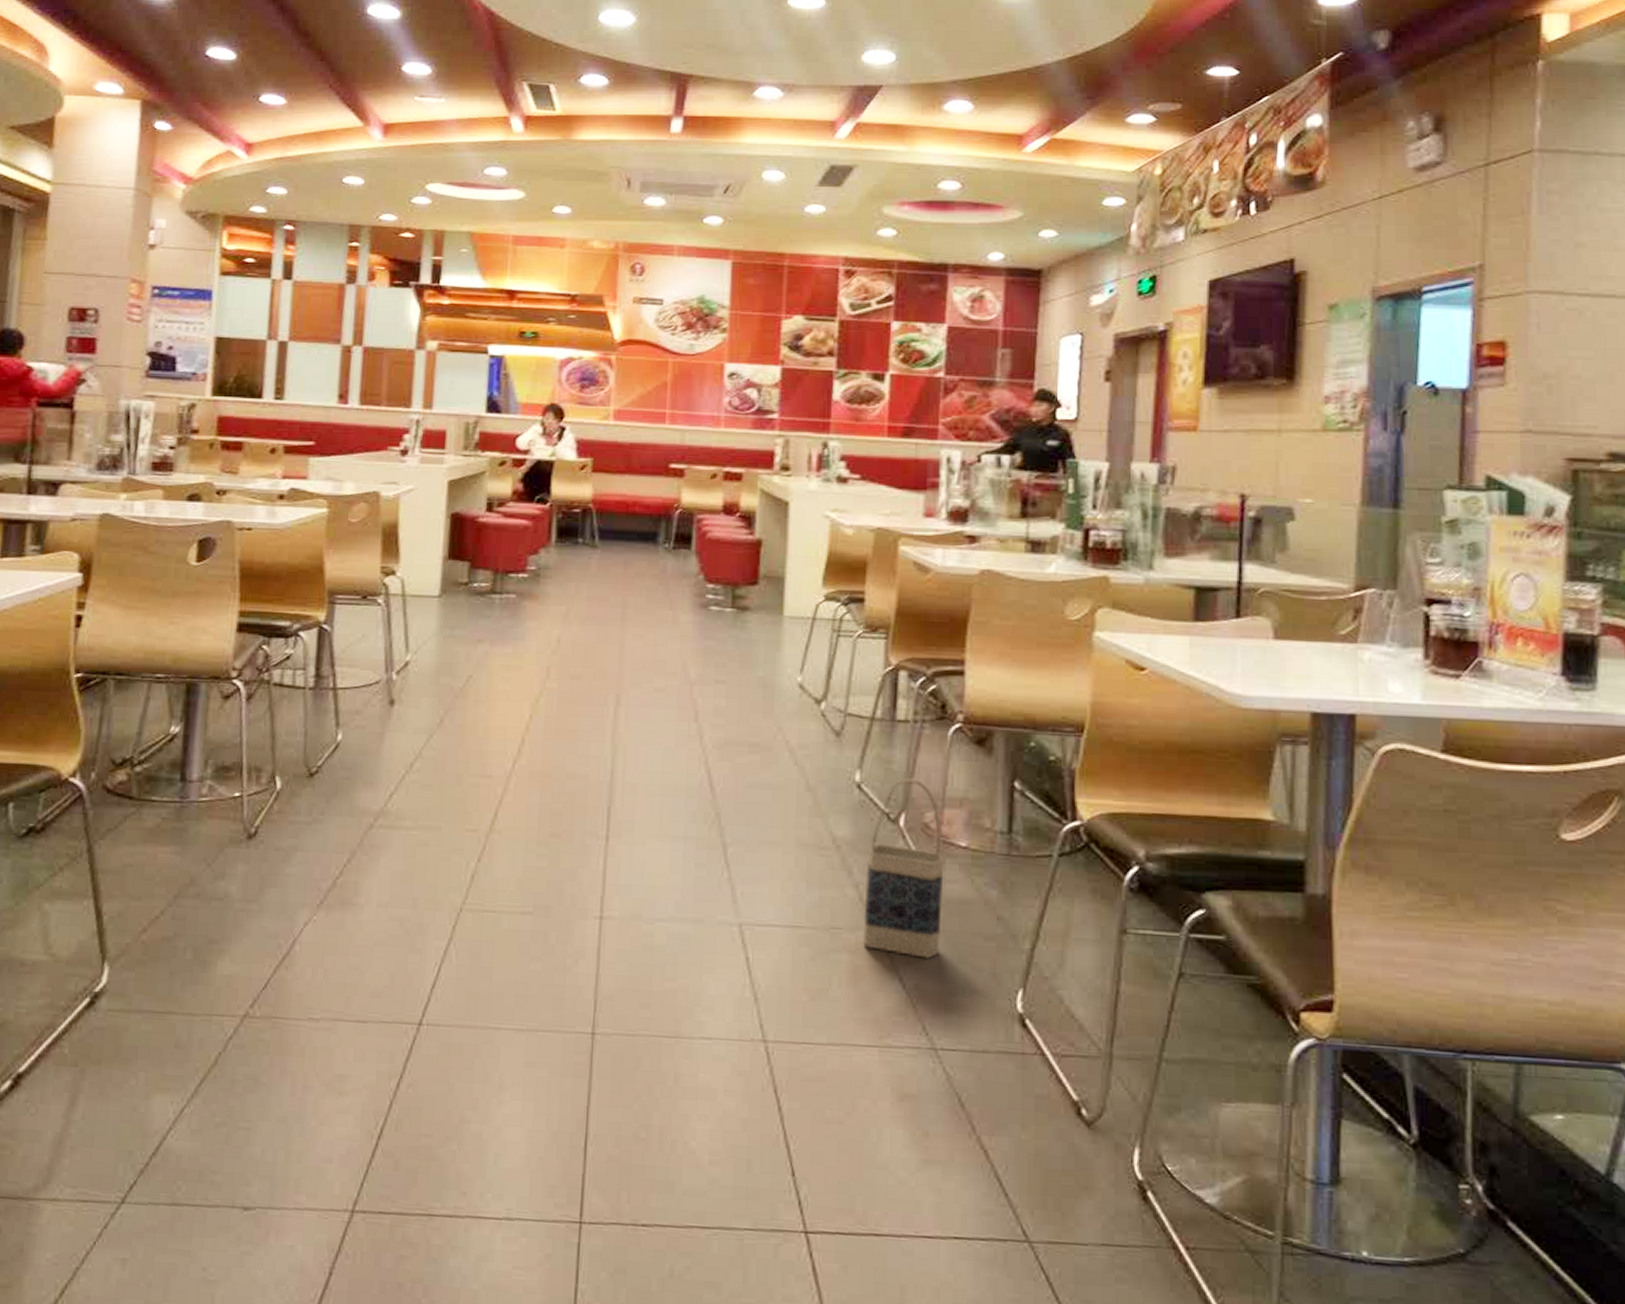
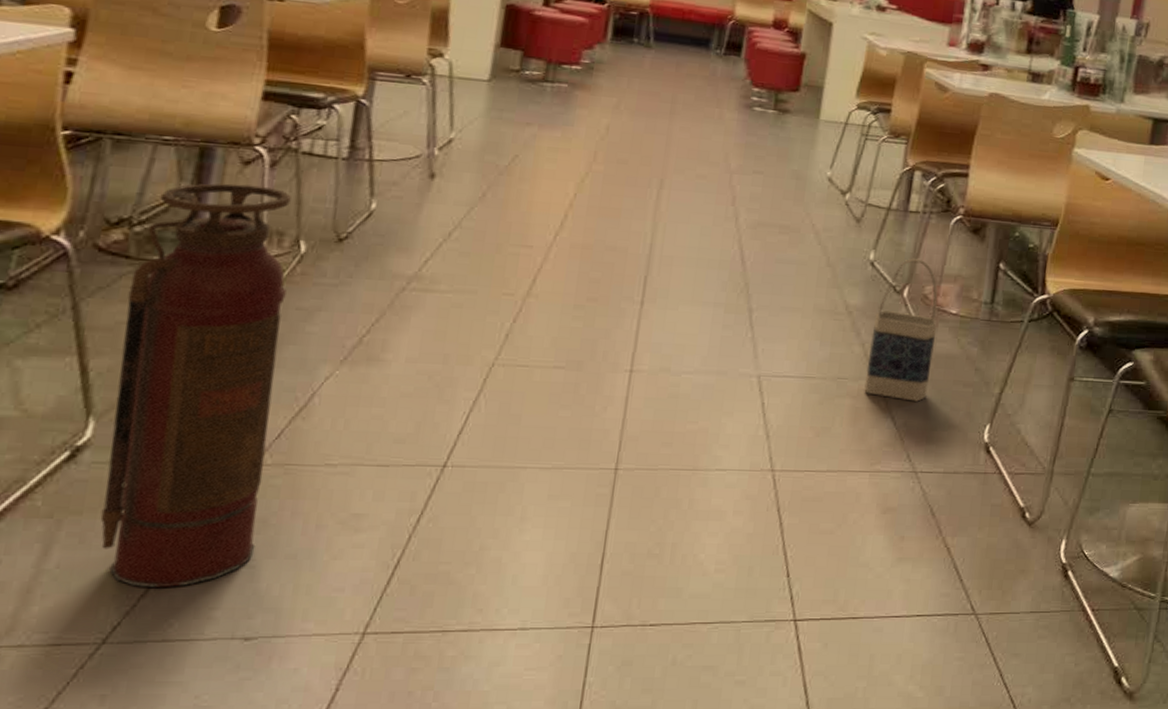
fire extinguisher: none [116,719,266,1147] -> present [100,183,291,589]

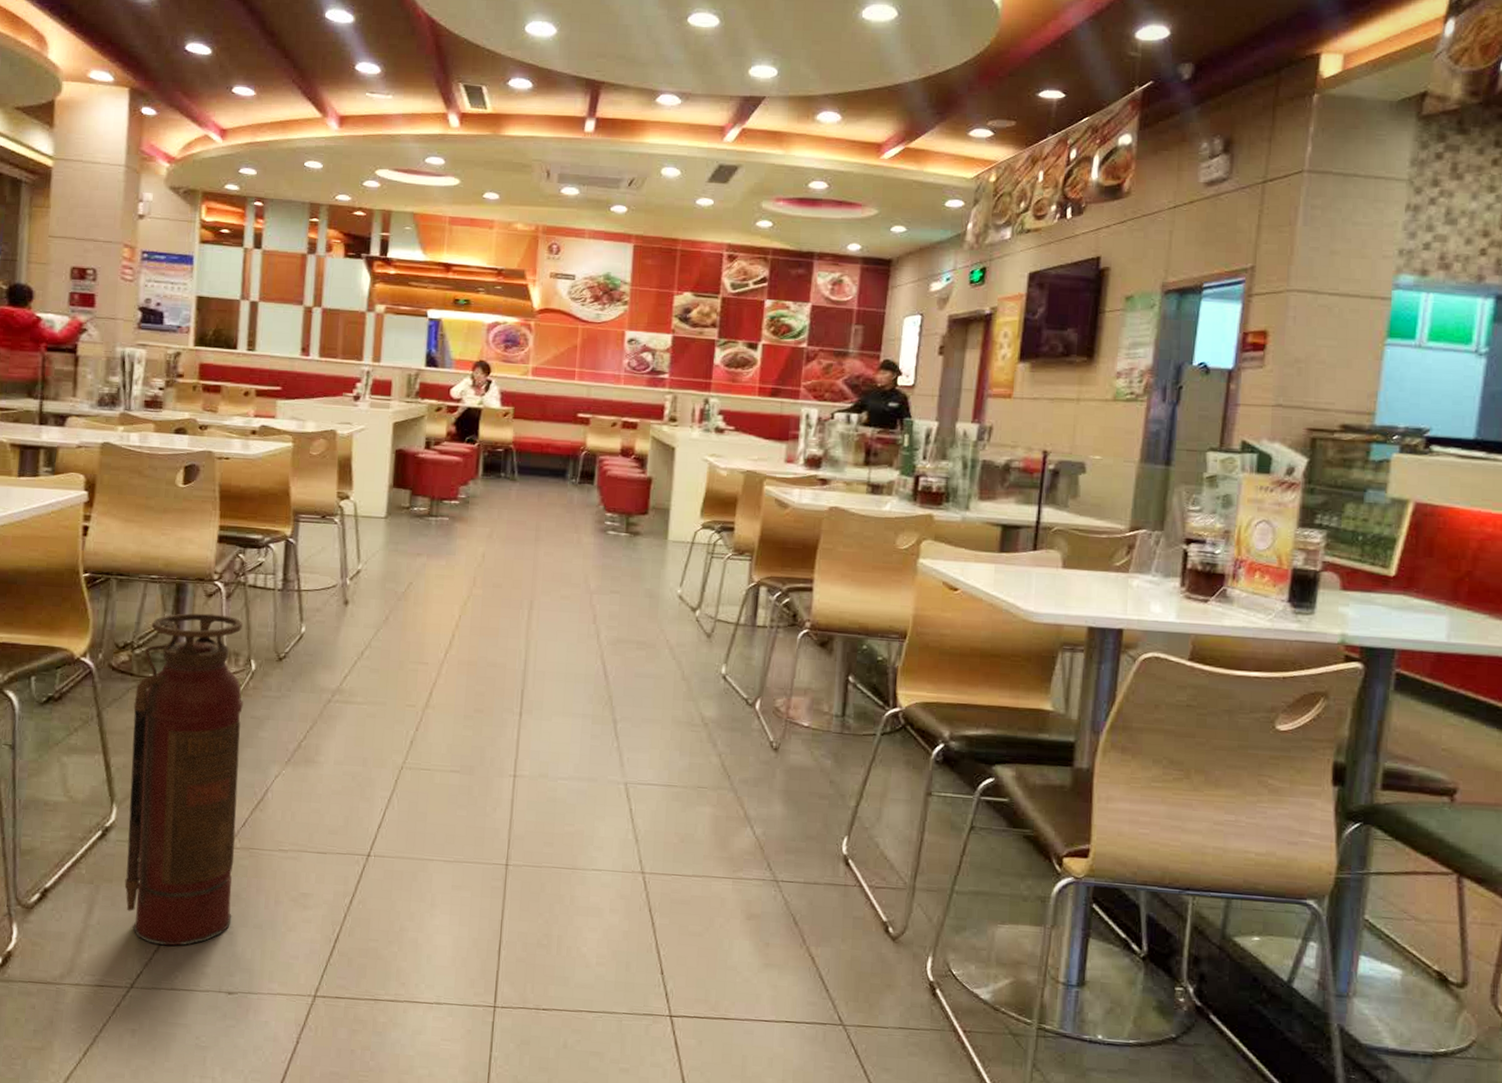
bag: present [864,258,938,402] -> none [723,671,790,812]

